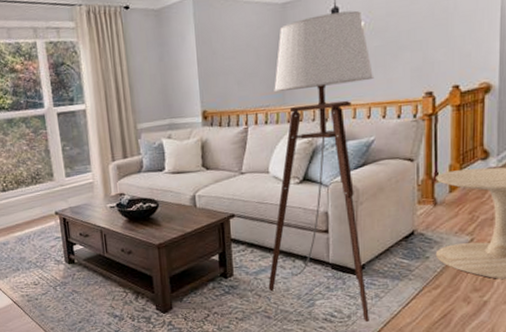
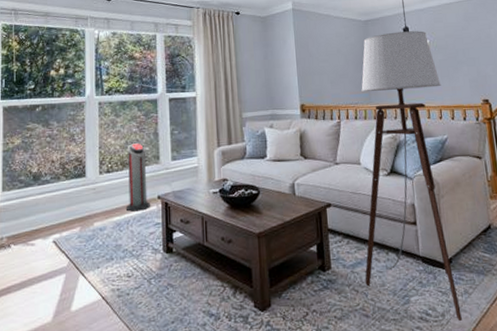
air purifier: none [20,161,49,227] -> present [127,143,150,212]

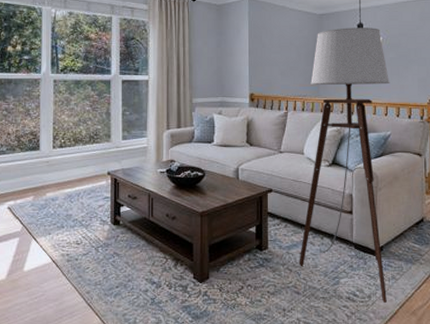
air purifier: present [127,143,150,212] -> none [78,121,100,185]

